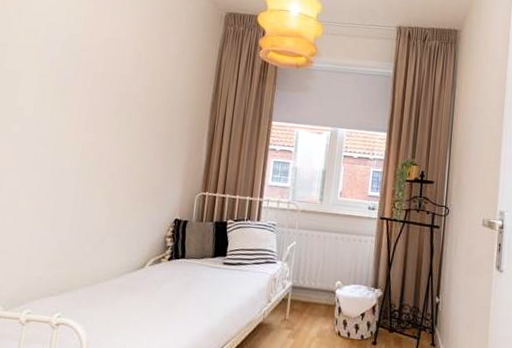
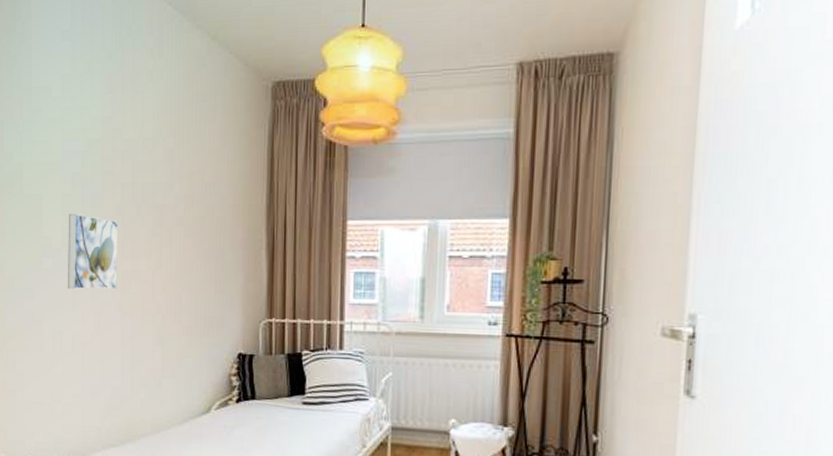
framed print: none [32,91,87,158] -> present [68,214,119,290]

